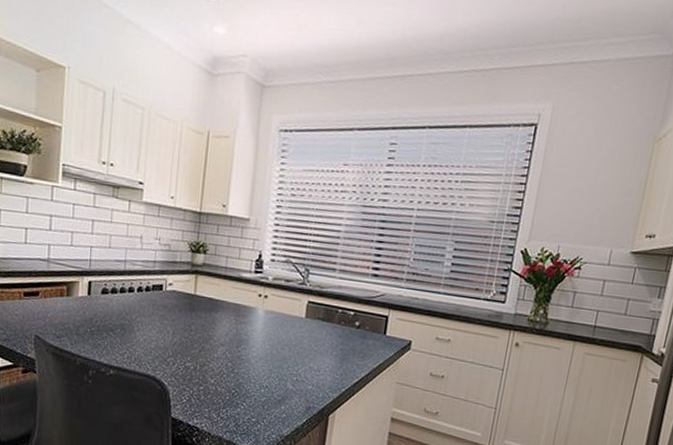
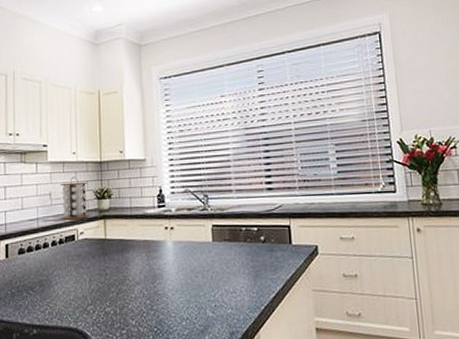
spice rack: none [150,223,183,270] -> present [60,176,89,221]

